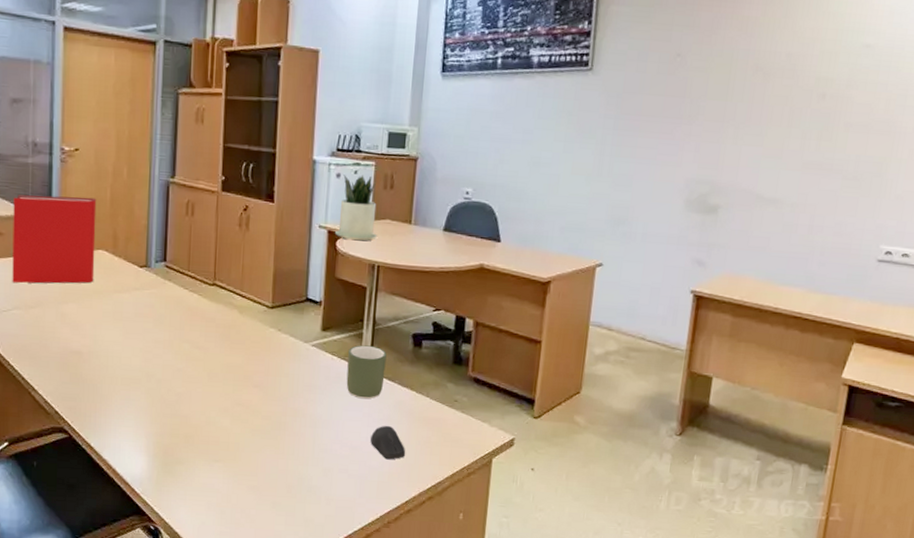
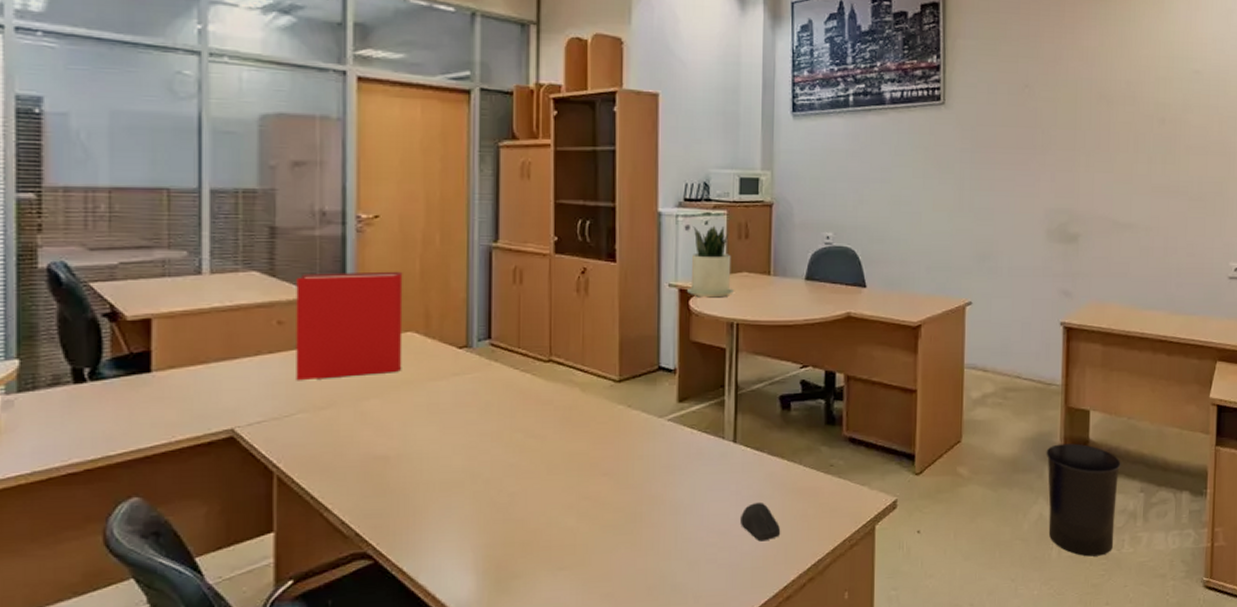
mug: present [346,345,387,399] -> none [709,413,753,475]
waste bin: none [659,405,740,514] -> present [1046,443,1121,557]

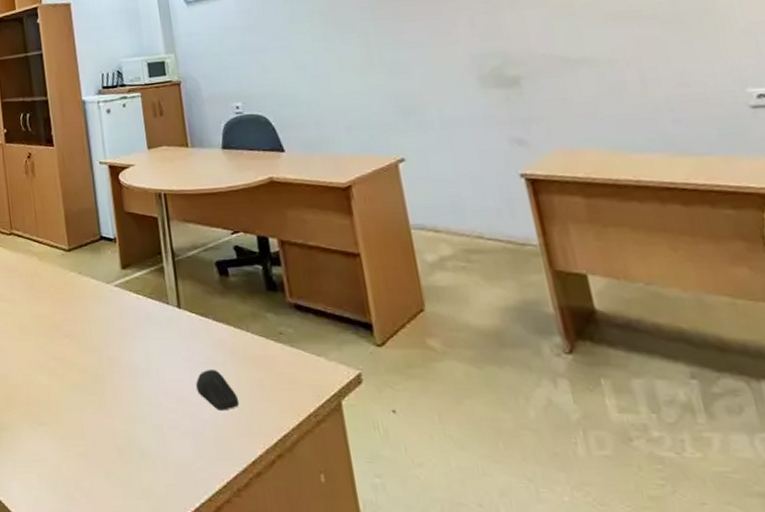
planter: present [687,225,734,298] -> none [113,107,157,172]
waste bin: present [1046,443,1121,557] -> none [537,314,668,459]

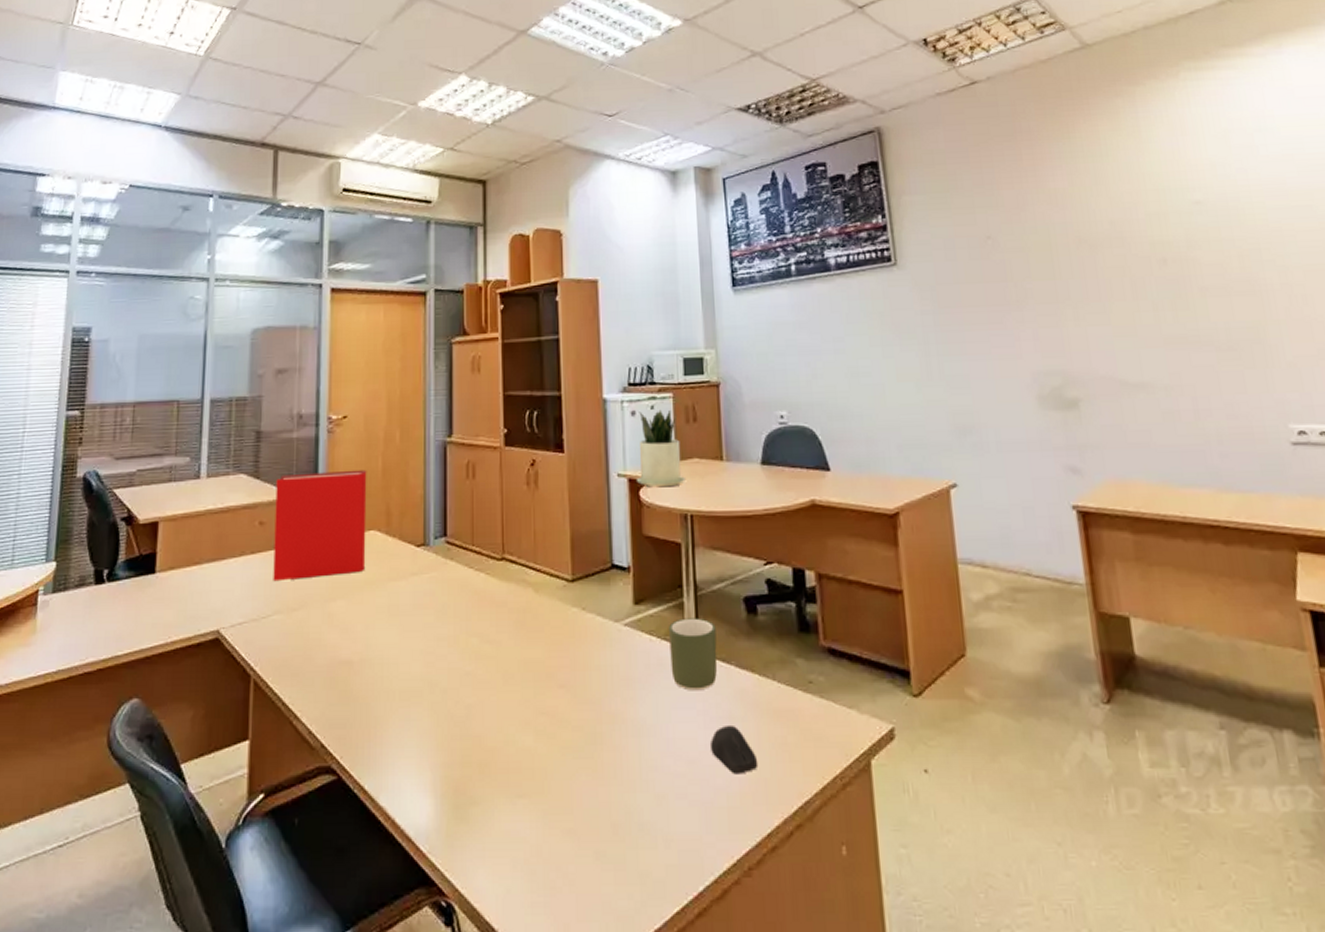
planter: none [113,107,157,172] -> present [637,409,685,488]
mug: none [153,279,197,340] -> present [669,618,718,691]

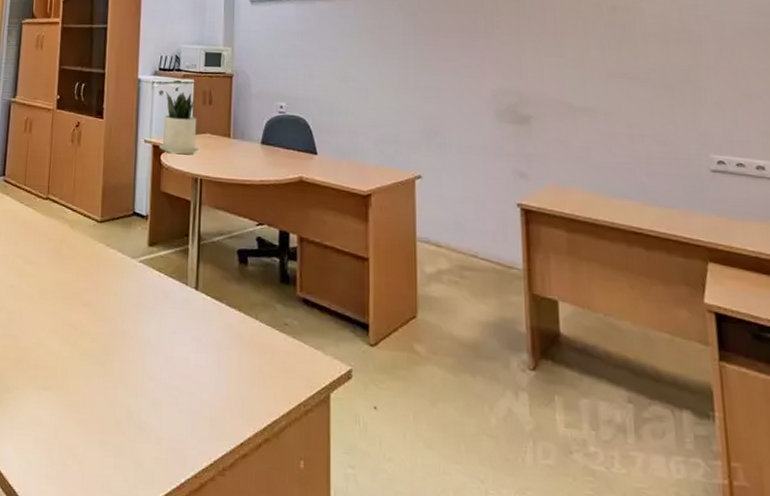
mug: present [669,618,718,691] -> none [174,261,213,321]
computer mouse: present [711,724,758,774] -> none [200,351,238,392]

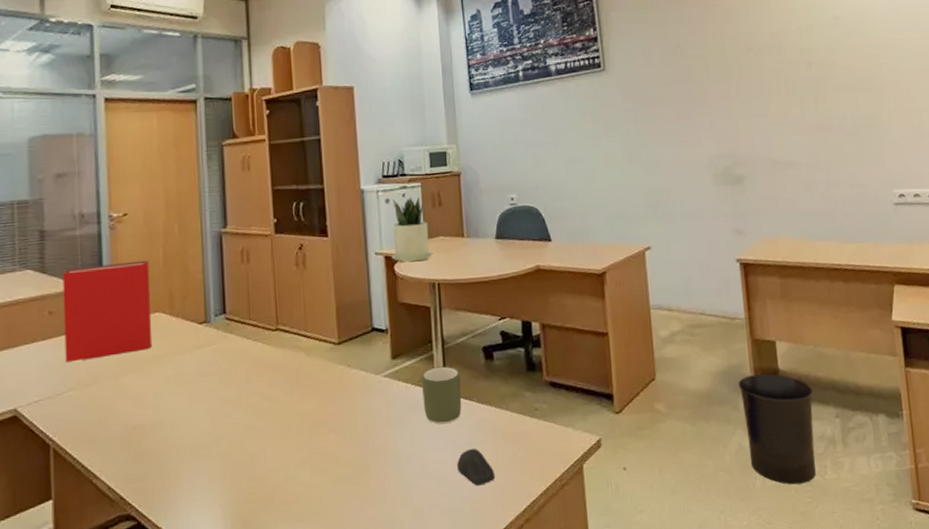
mug: none [174,261,213,321] -> present [421,366,462,425]
computer mouse: none [200,351,238,392] -> present [457,448,496,486]
waste bin: none [511,333,601,472] -> present [738,374,816,485]

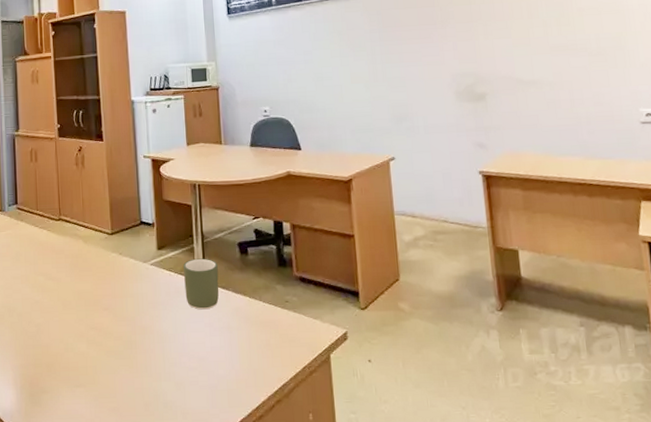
planter: present [392,197,433,263] -> none [158,107,194,165]
computer mouse: present [457,448,496,486] -> none [215,332,249,367]
waste bin: present [738,374,816,485] -> none [480,280,560,388]

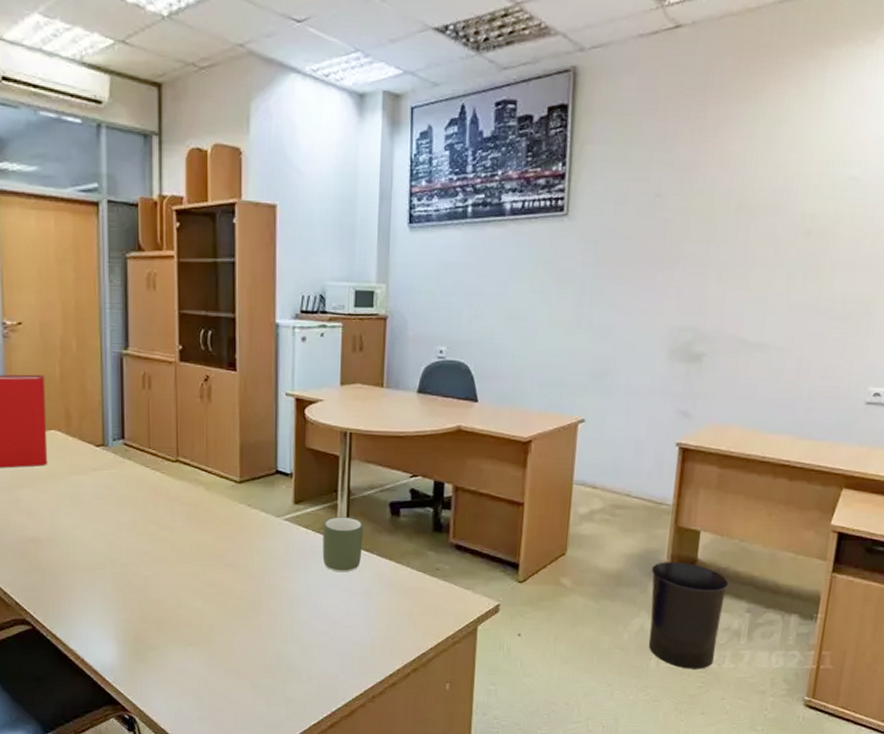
waste bin: none [480,280,560,388] -> present [648,562,729,669]

